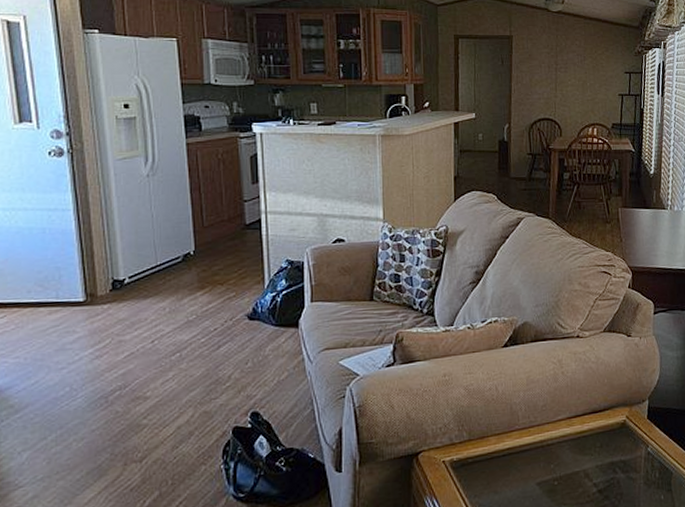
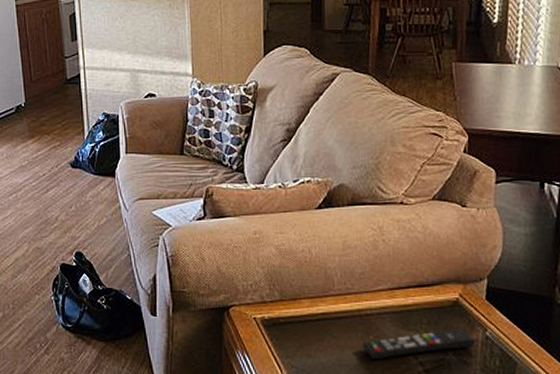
remote control: none [544,448,640,487] -> present [362,329,476,360]

